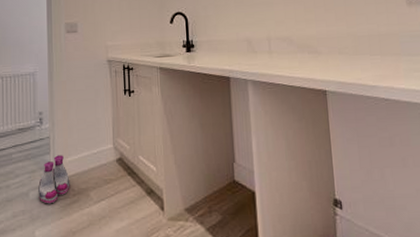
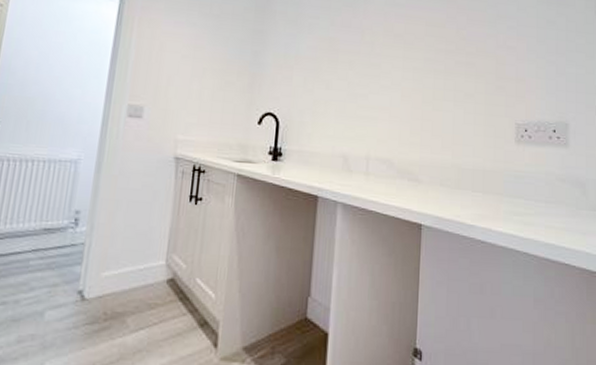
boots: present [38,155,70,204] -> none [57,267,103,329]

